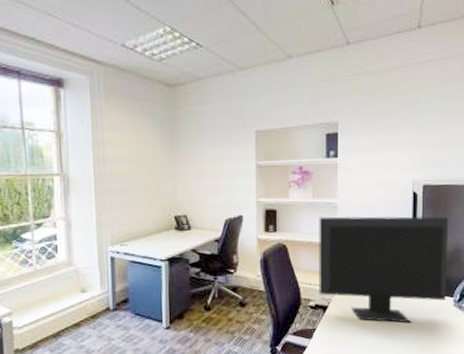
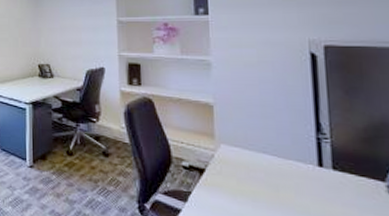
monitor: present [319,216,448,323] -> none [189,74,374,205]

